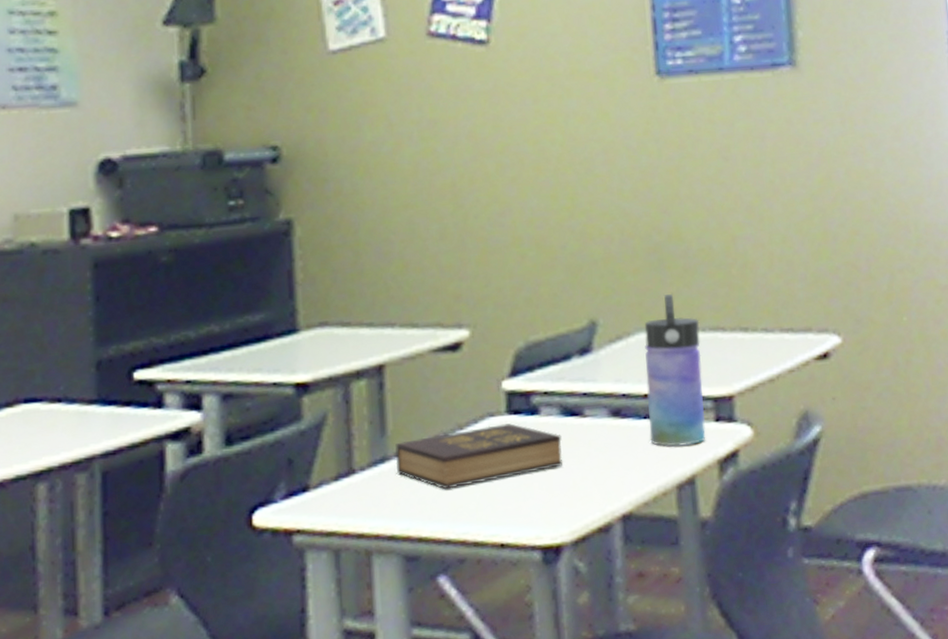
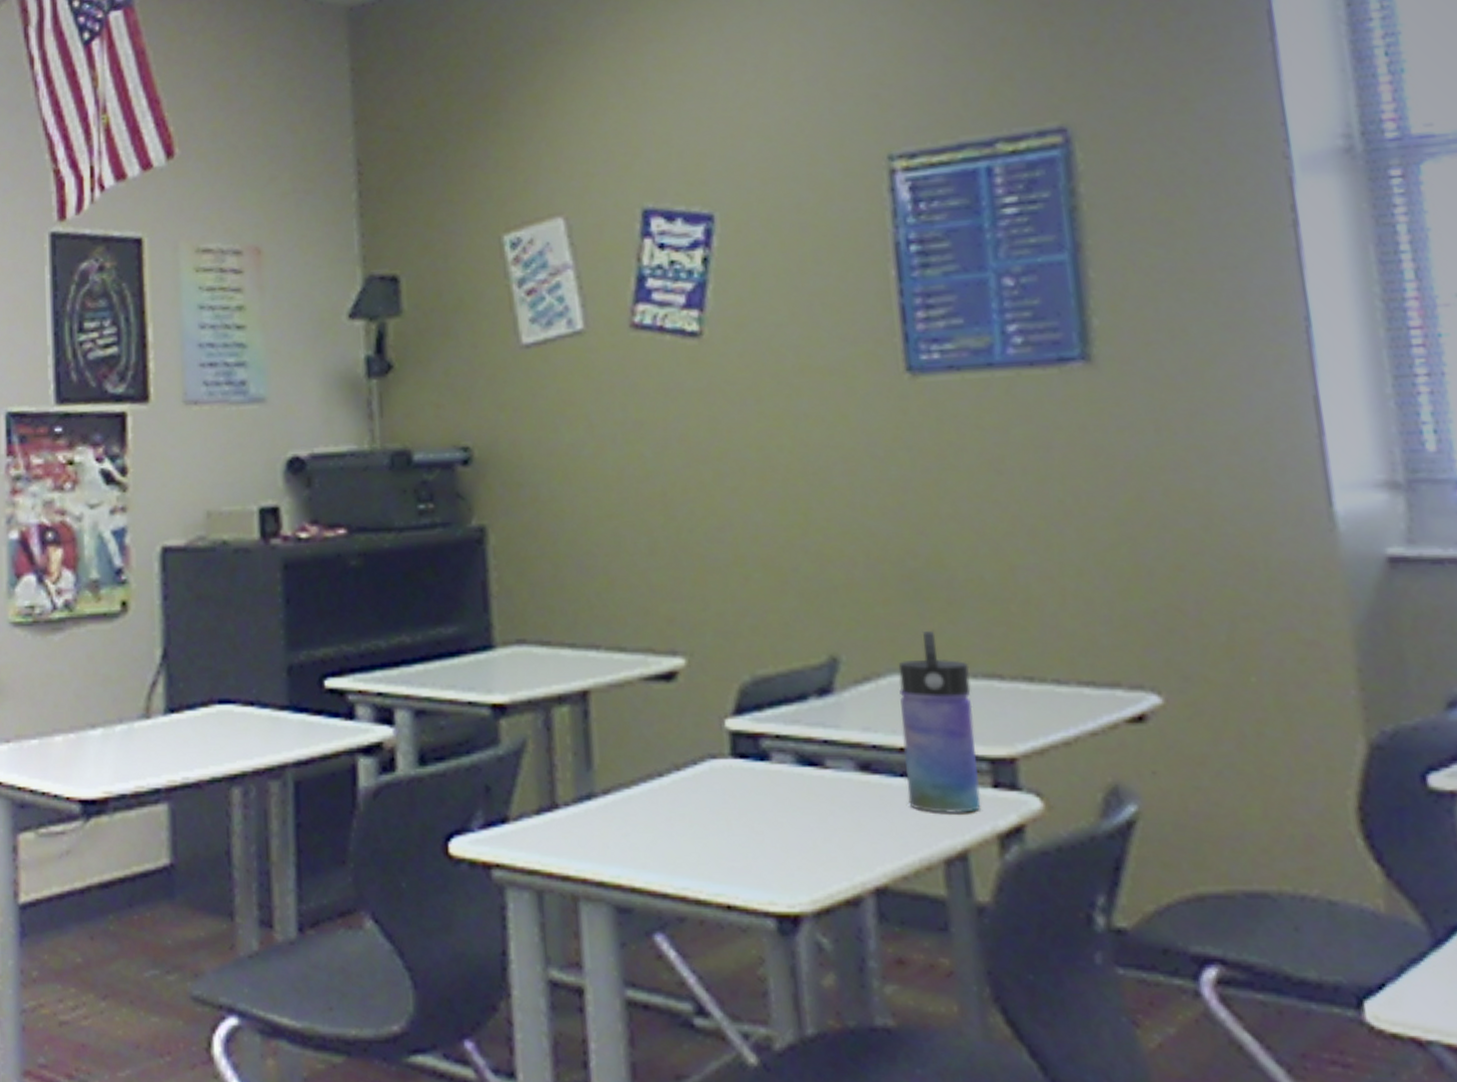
hardback book: present [395,423,563,490] -> none [603,768,801,837]

